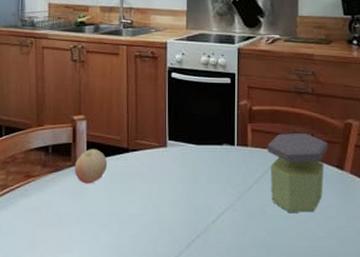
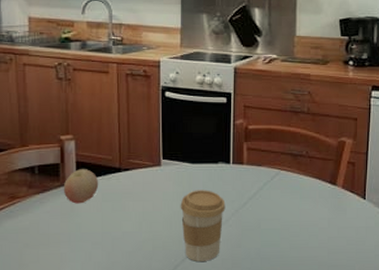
coffee cup: none [185,172,230,248] -> present [180,190,226,261]
jar: present [267,133,328,212] -> none [263,151,321,226]

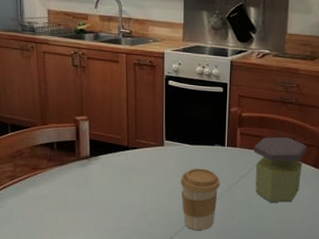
fruit: present [63,169,99,204] -> none [78,146,110,176]
jar: none [263,151,321,226] -> present [254,137,306,202]

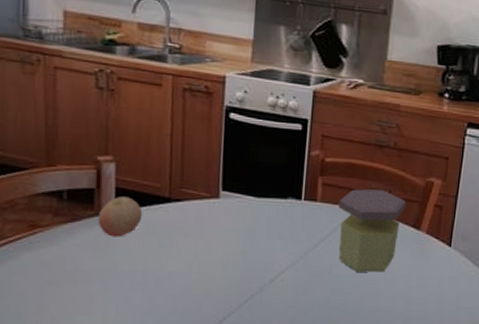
fruit: none [78,146,110,176] -> present [97,197,143,237]
coffee cup: present [180,168,220,230] -> none [239,227,293,308]

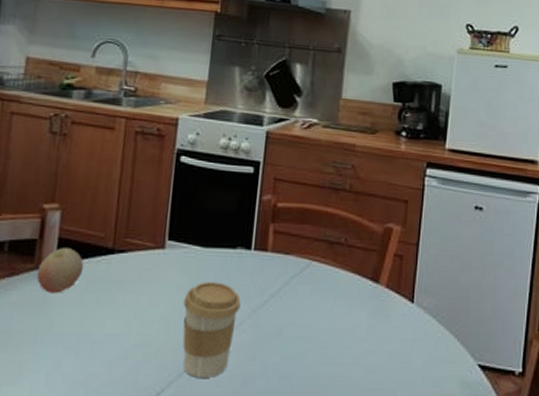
coffee cup: none [239,227,293,308] -> present [182,281,241,378]
jar: present [338,189,406,272] -> none [290,237,363,334]

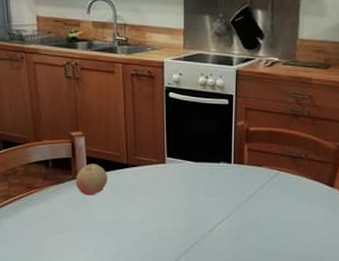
coffee cup: present [182,281,241,378] -> none [184,187,227,253]

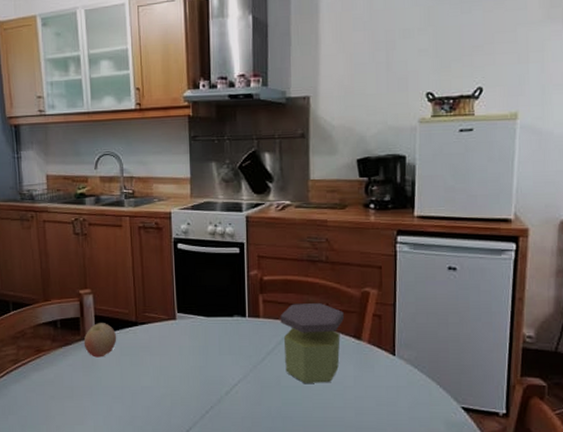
jar: none [262,153,320,224] -> present [280,303,344,383]

